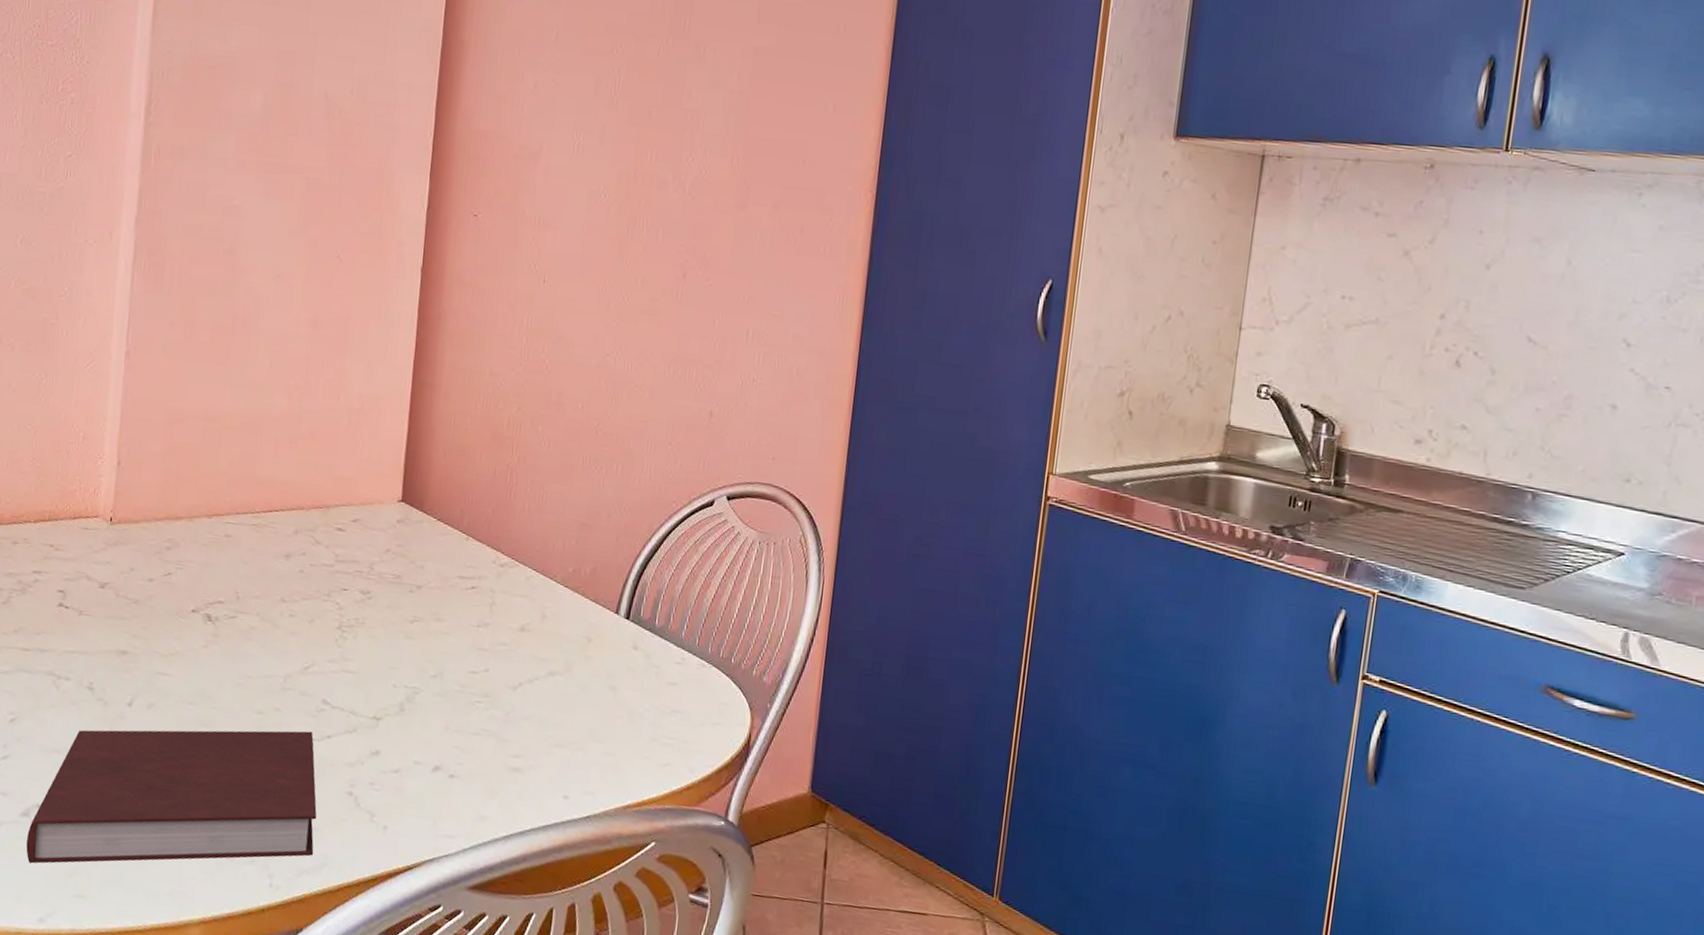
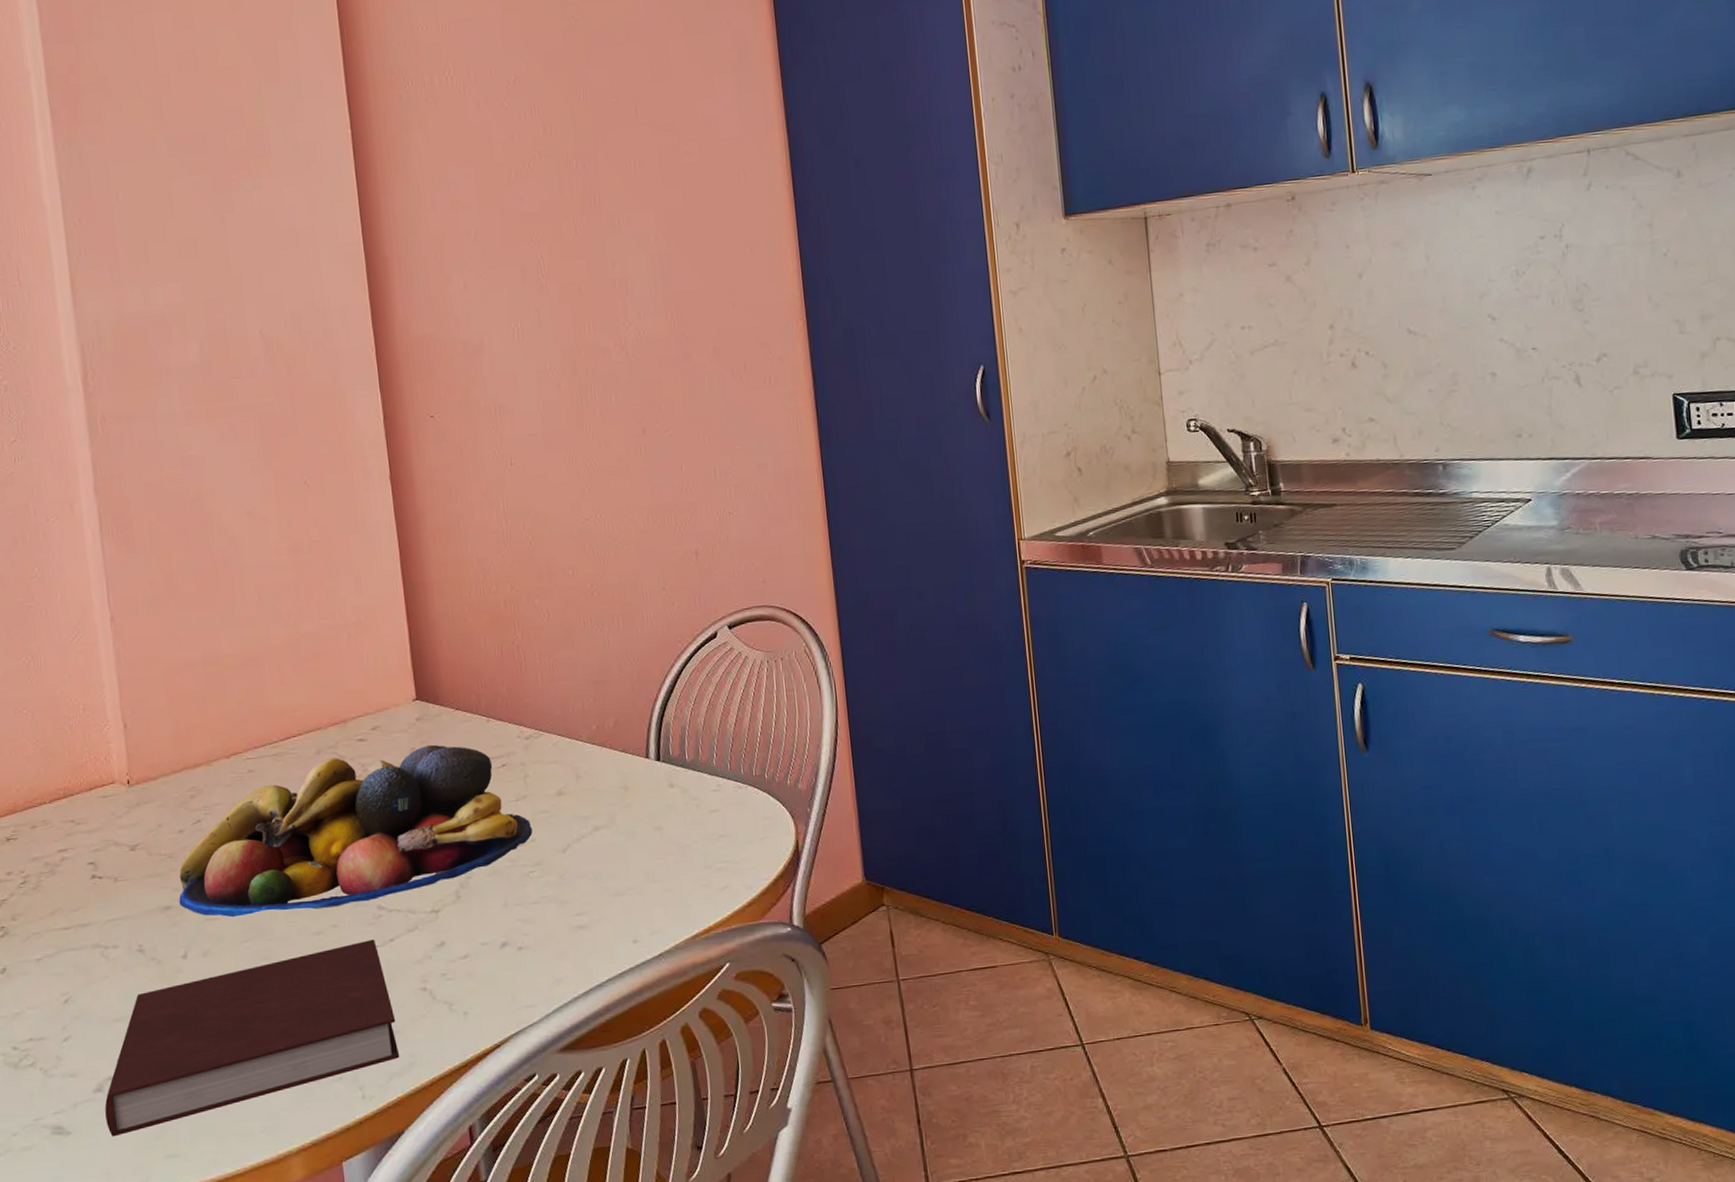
fruit bowl: none [135,540,488,693] -> present [179,744,532,918]

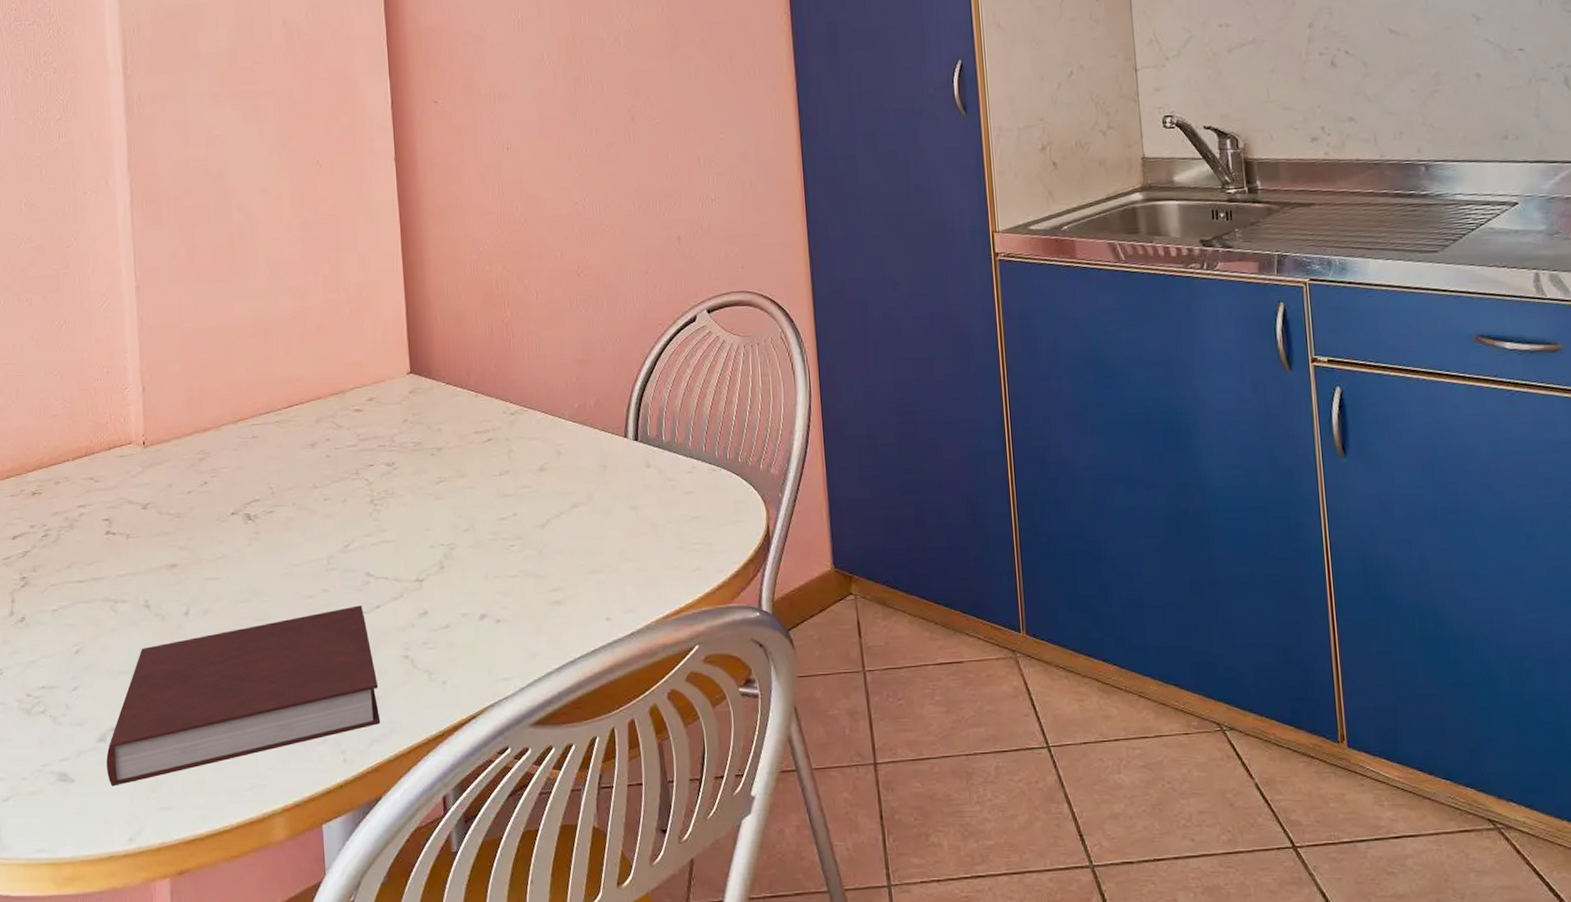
fruit bowl: present [179,744,532,918] -> none [184,417,514,578]

